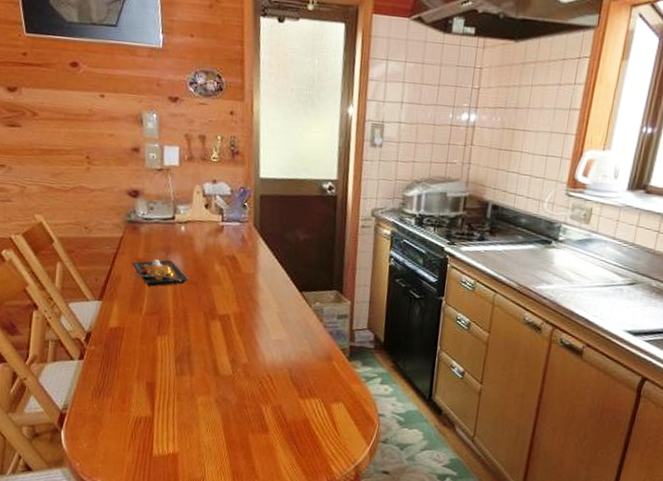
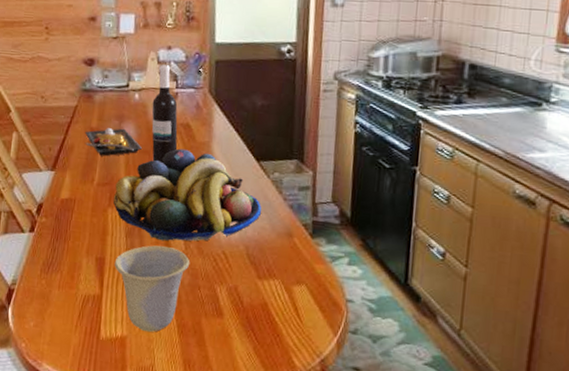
fruit bowl: none [161,279,303,366] -> present [113,148,261,241]
cup: none [164,370,237,448] -> present [114,245,189,332]
wine bottle: none [198,198,224,293] -> present [151,65,178,163]

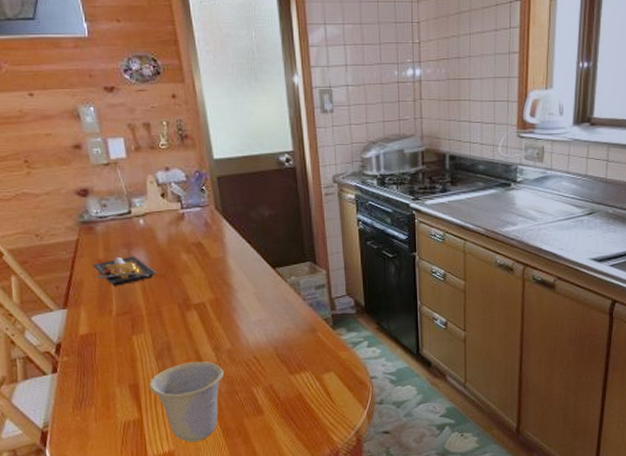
fruit bowl: present [113,148,261,241] -> none [135,267,284,357]
wine bottle: present [151,65,178,163] -> none [159,187,193,284]

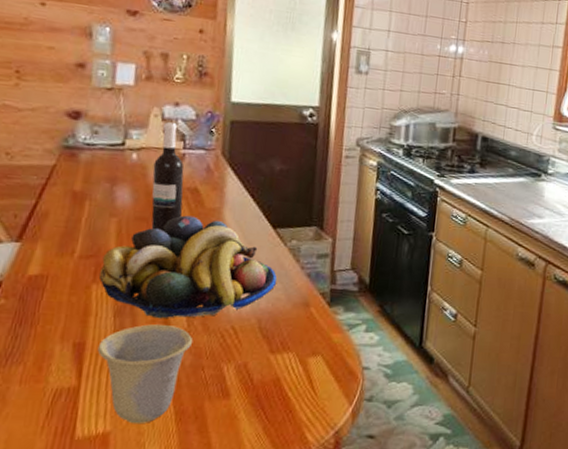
plate: present [92,256,158,286] -> none [64,191,140,224]
fruit bowl: none [135,267,284,357] -> present [98,215,277,319]
wine bottle: none [159,187,193,284] -> present [151,122,185,231]

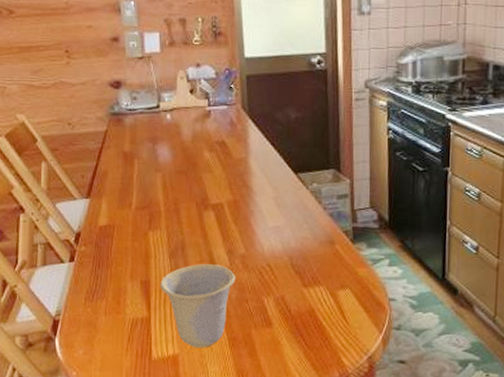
fruit bowl: present [98,215,277,319] -> none [153,166,302,259]
wine bottle: present [151,122,185,231] -> none [185,83,215,182]

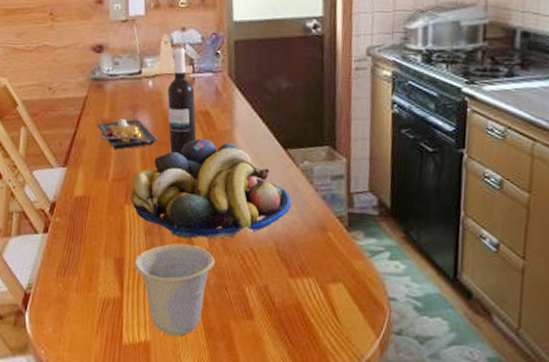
plate: none [117,150,179,180] -> present [96,118,159,150]
fruit bowl: none [153,166,302,259] -> present [129,138,291,239]
wine bottle: none [185,83,215,182] -> present [167,48,197,154]

